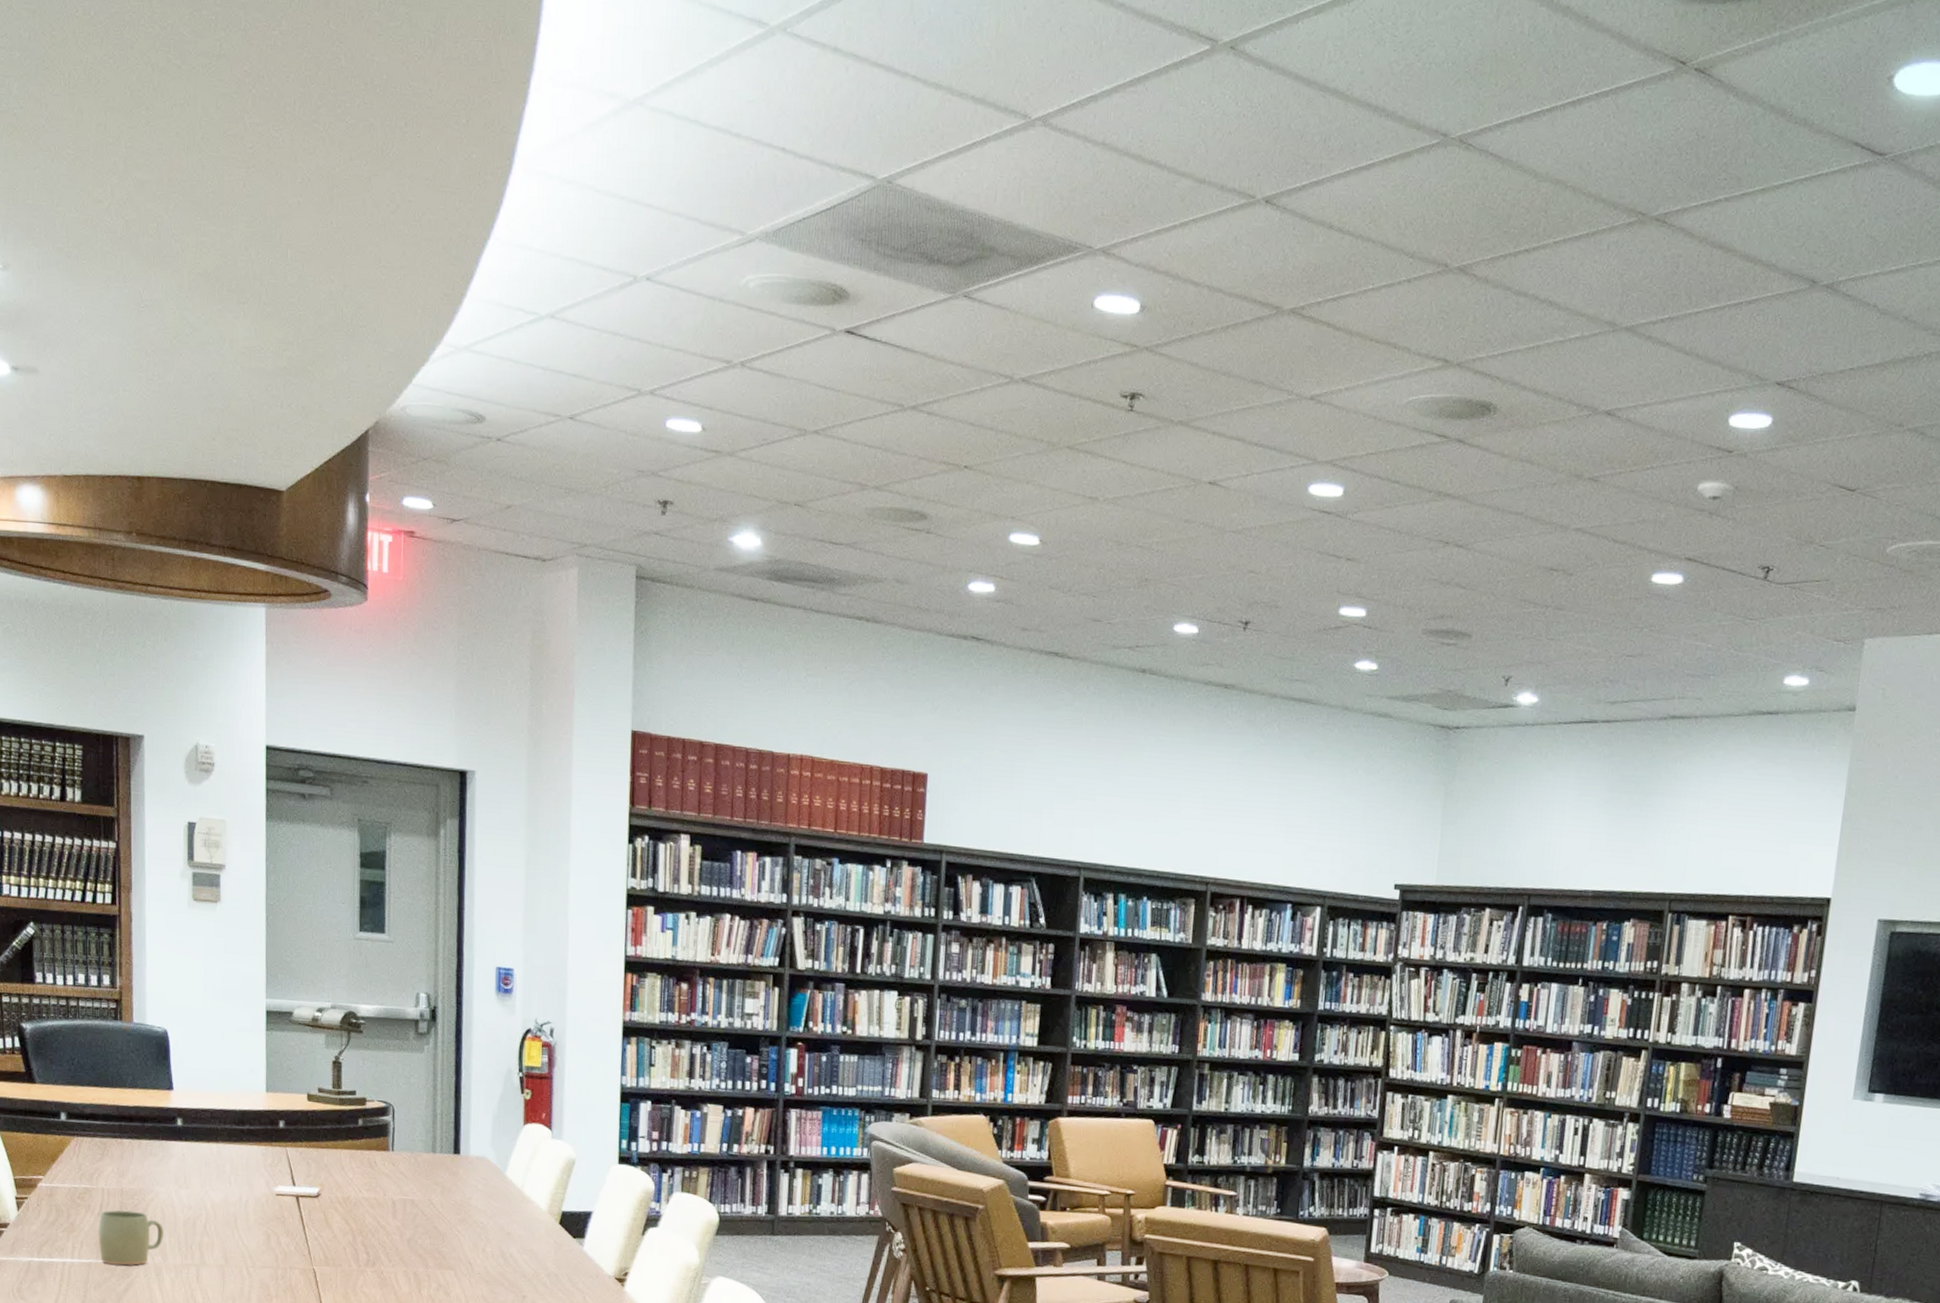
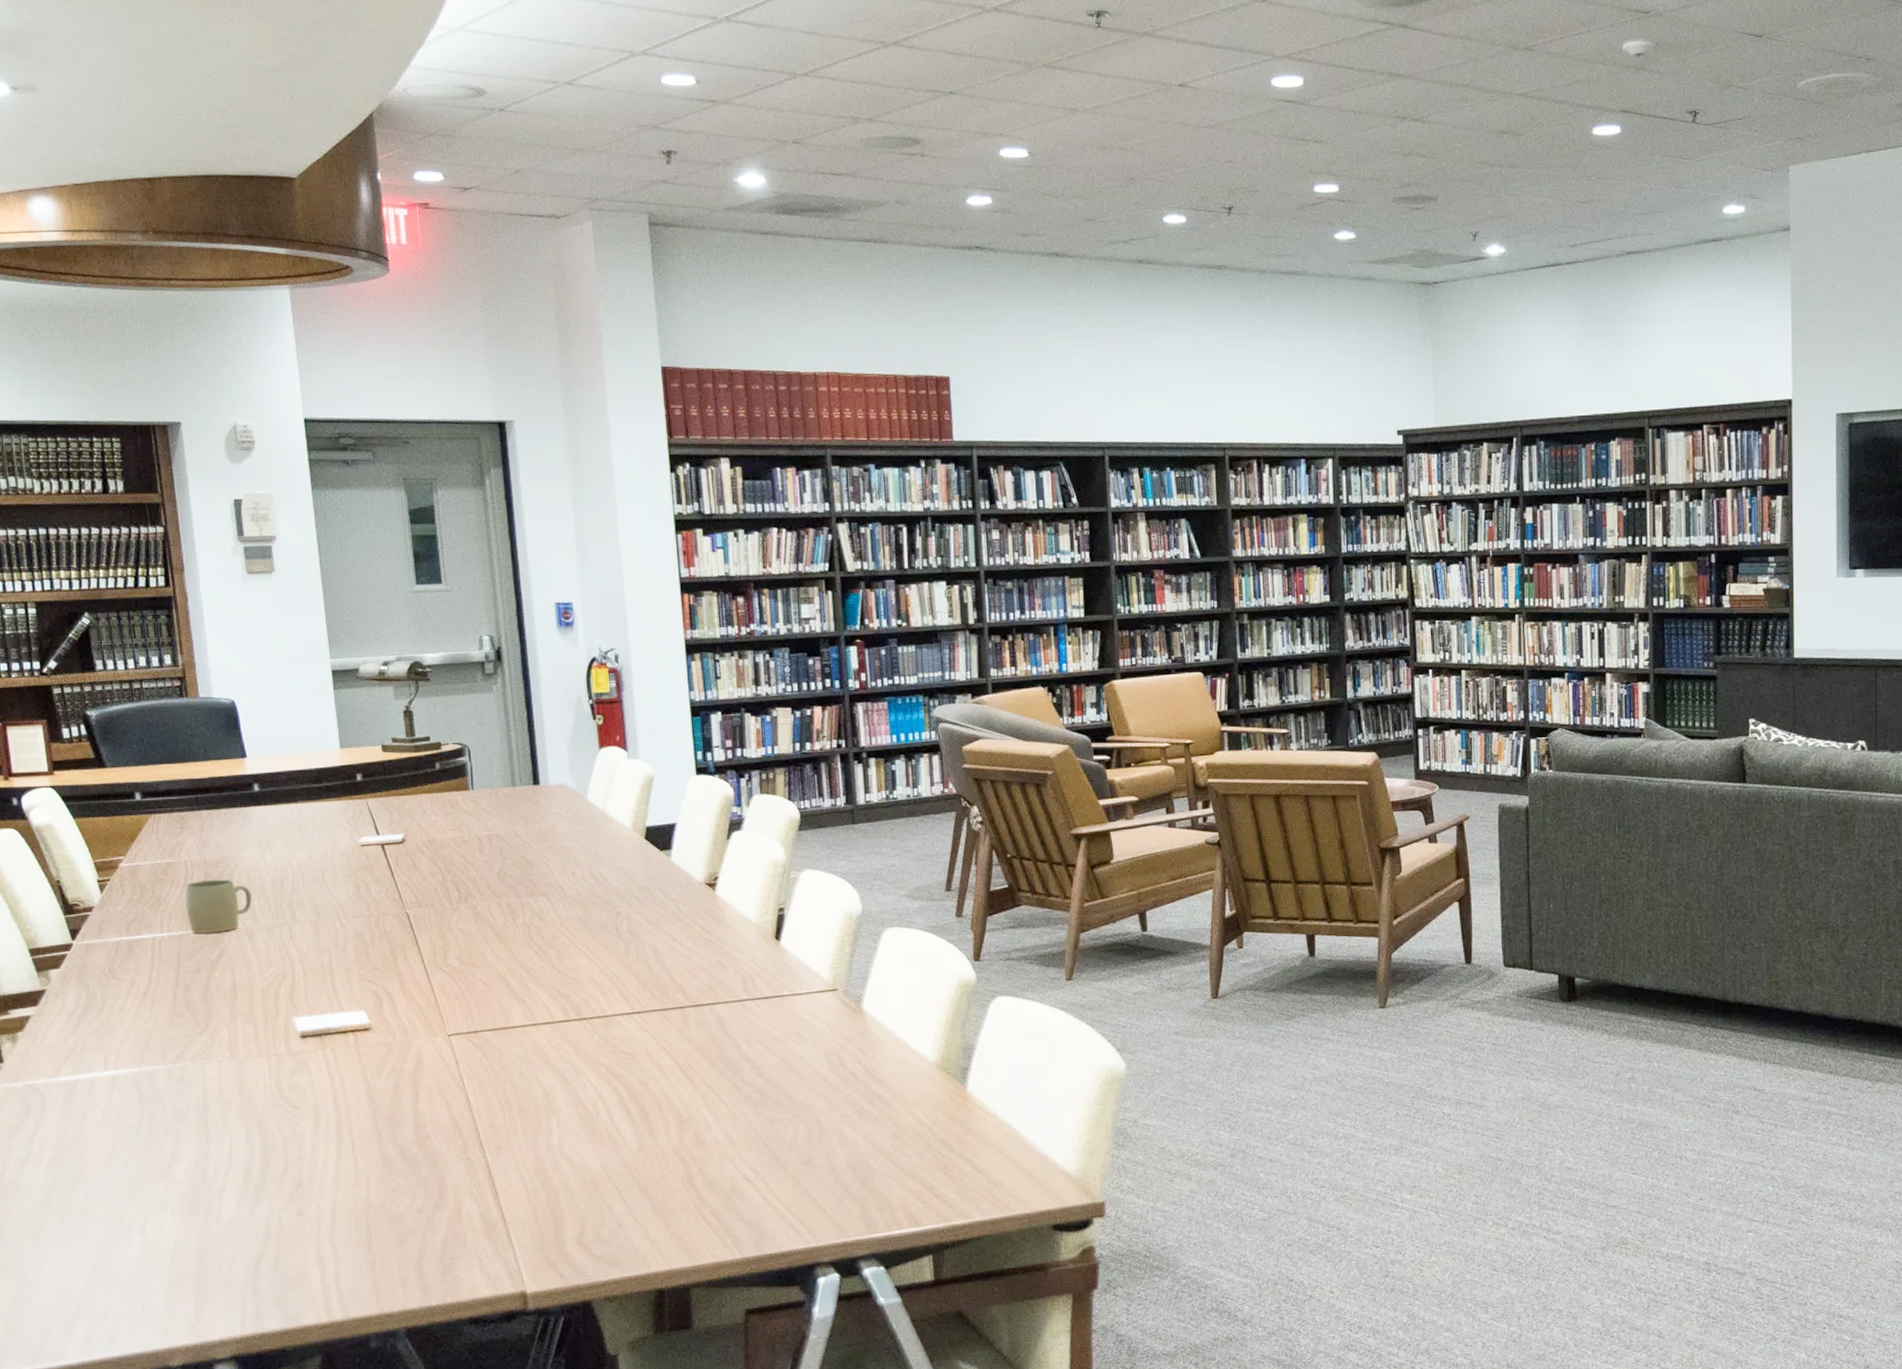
books: present [1241,1135,1275,1173] -> none [1289,674,1319,709]

